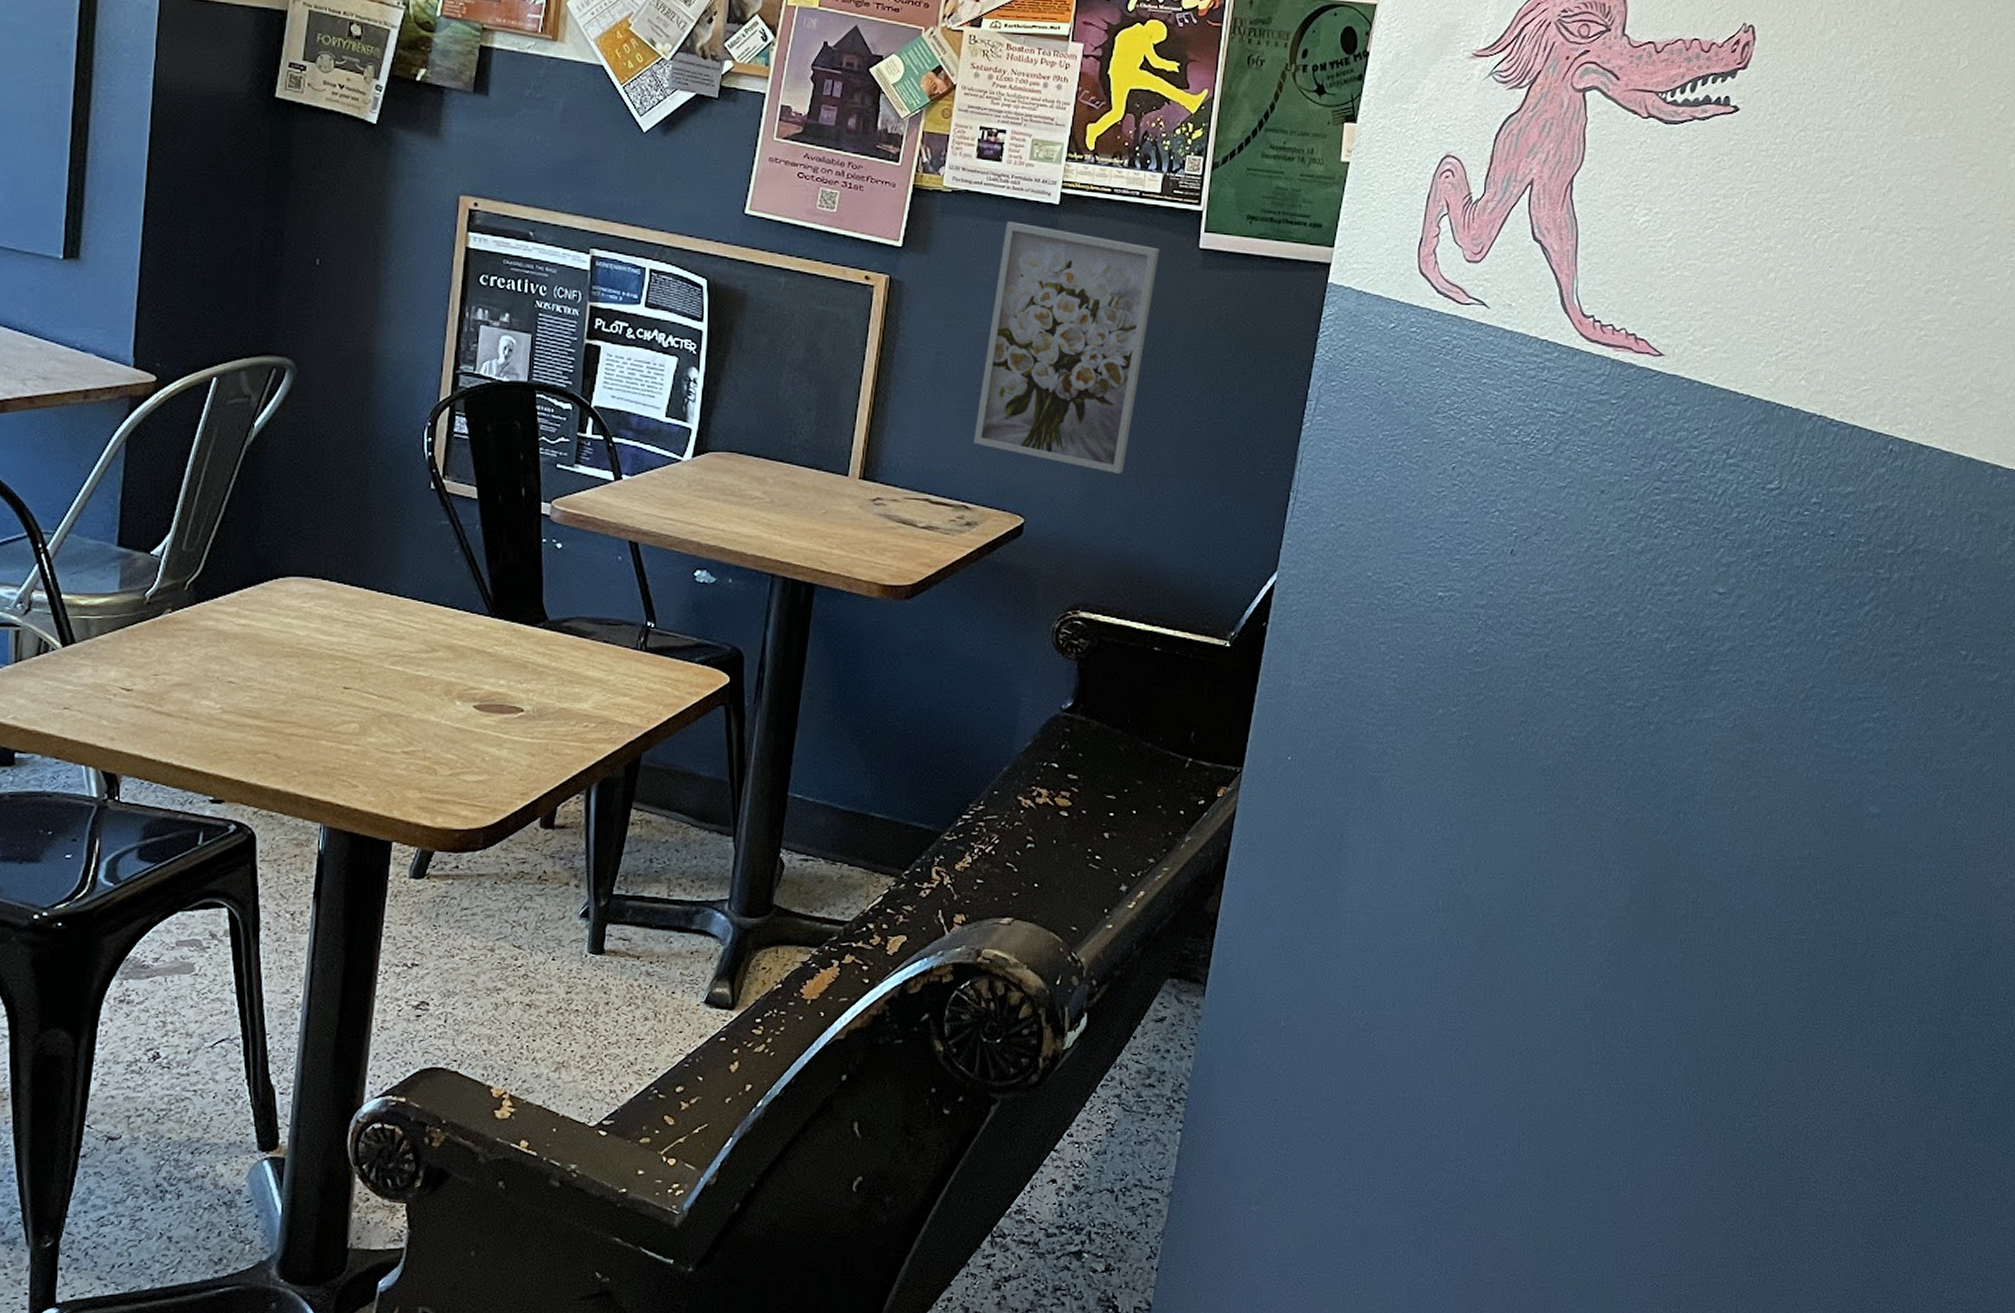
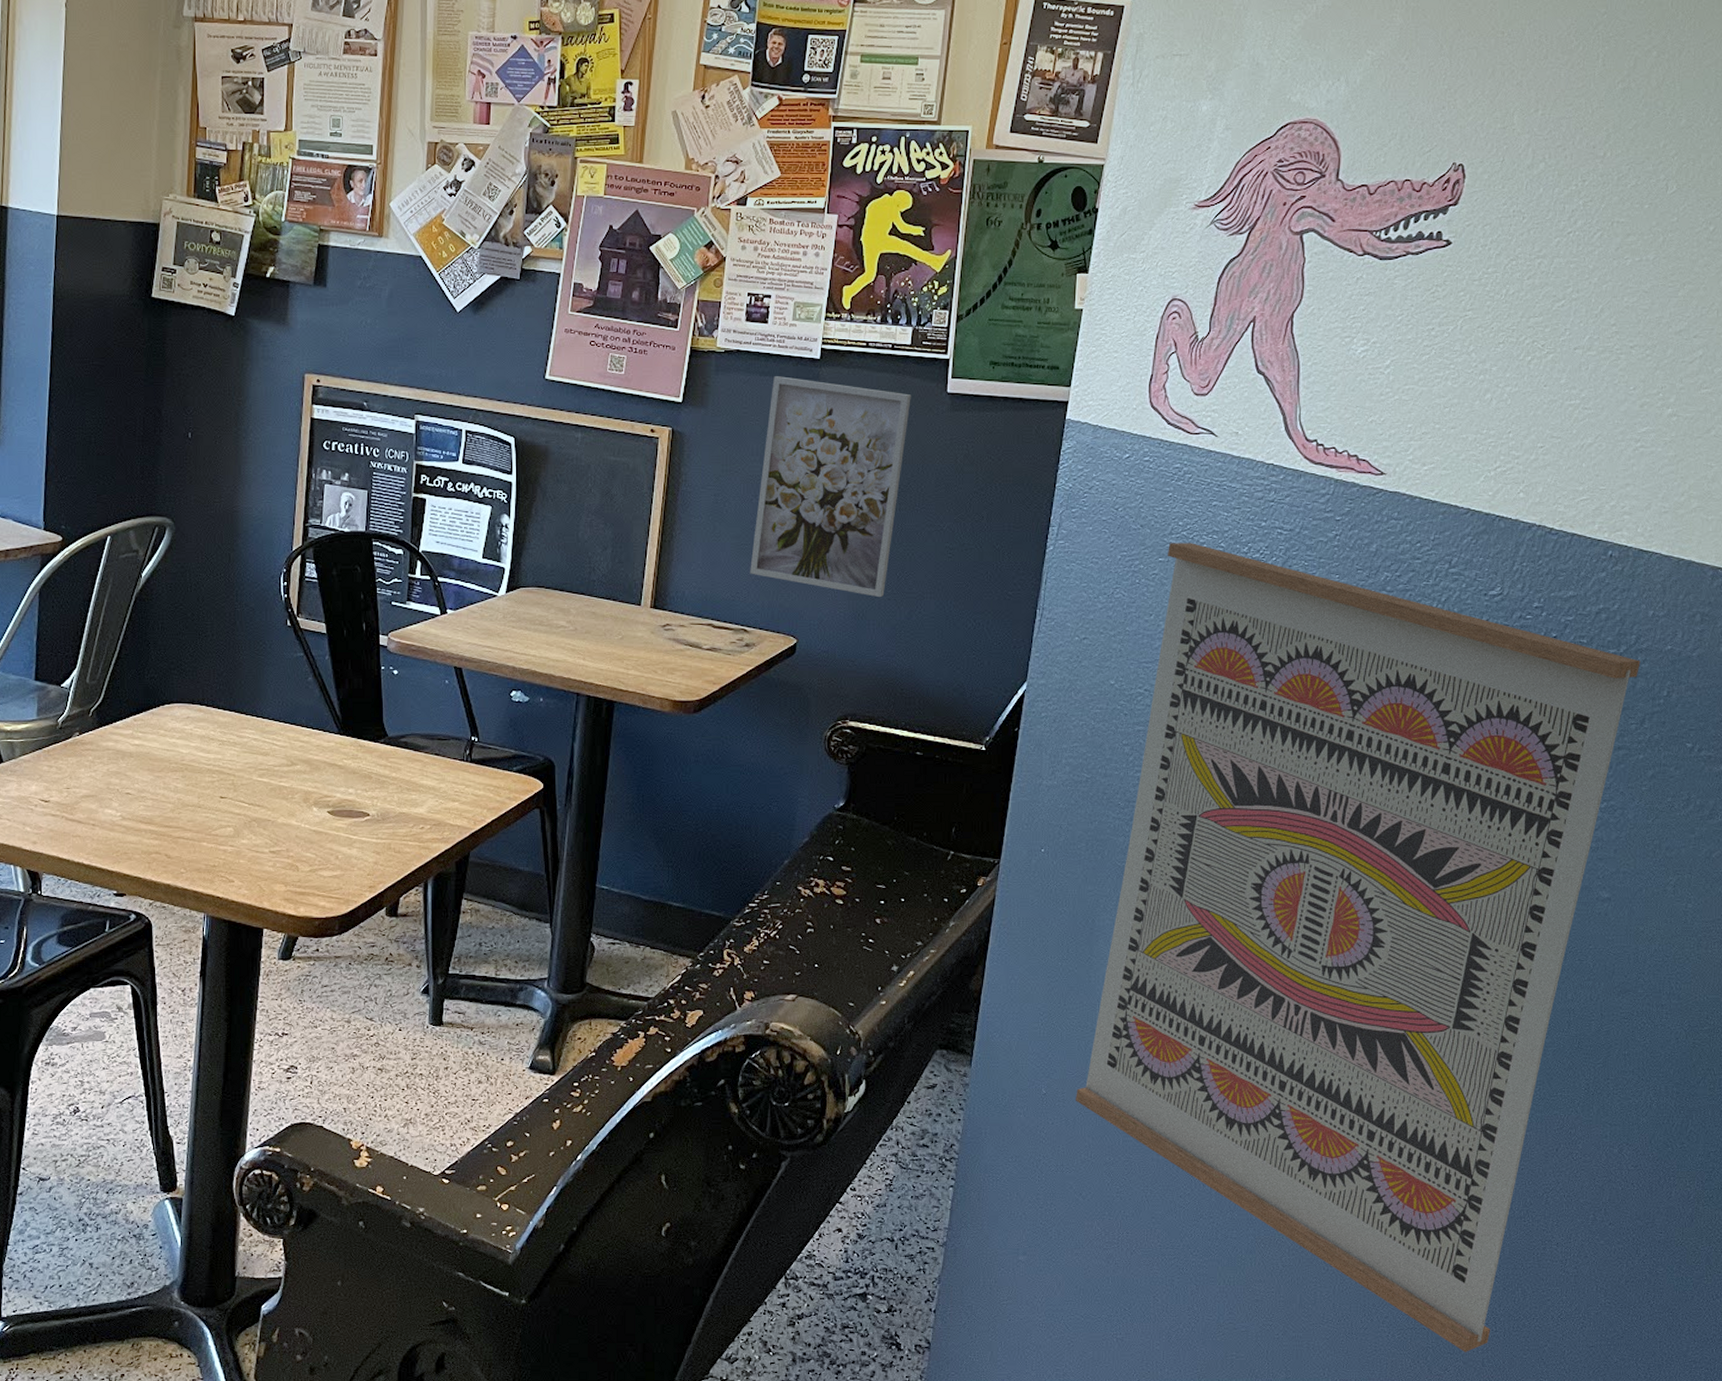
wall art: none [1317,423,1918,1299] -> present [1076,543,1641,1352]

